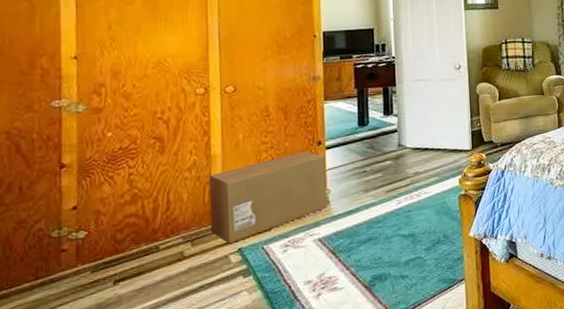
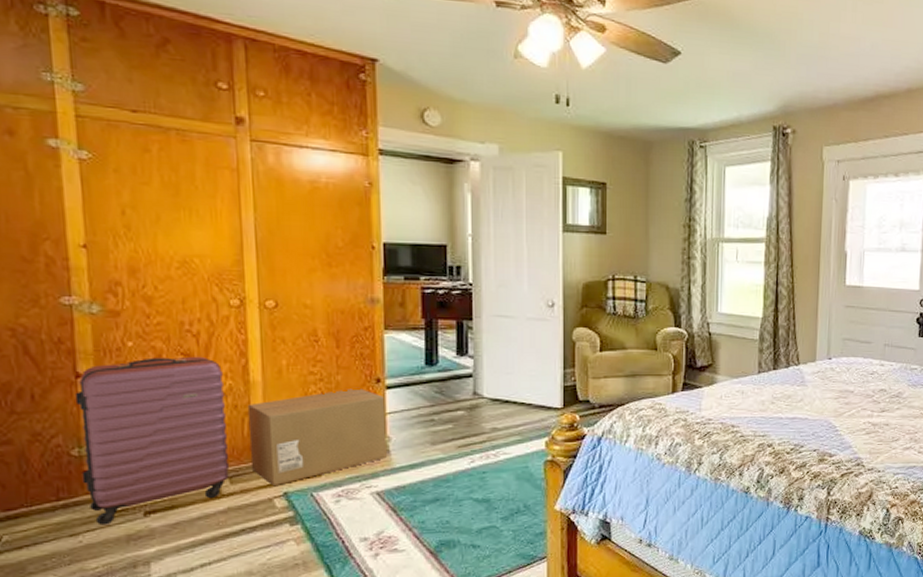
suitcase: none [58,138,192,298] -> present [74,356,230,525]

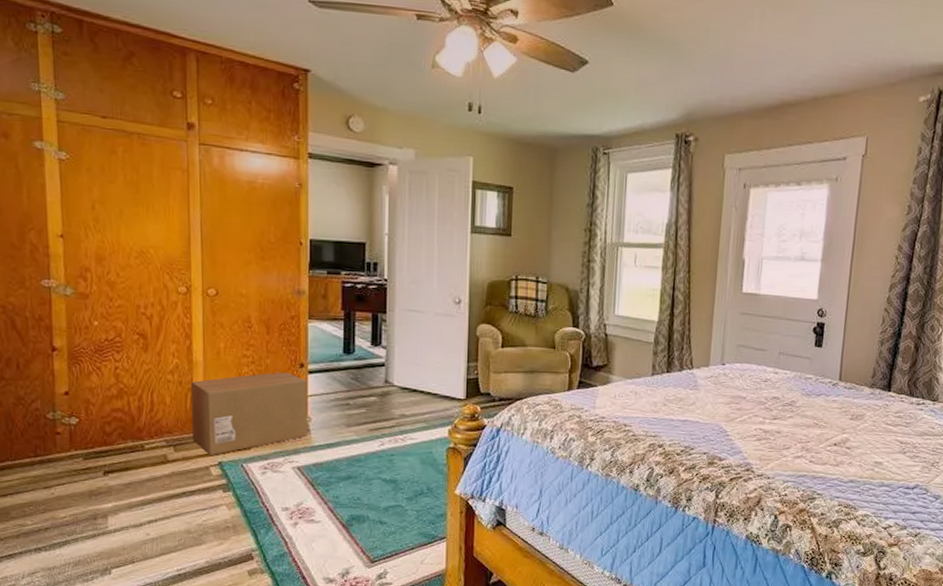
suitcase: present [74,356,230,525] -> none [51,336,175,481]

